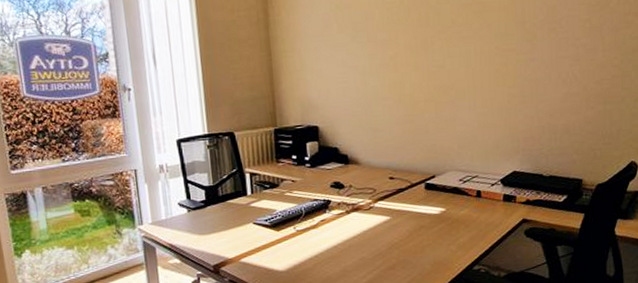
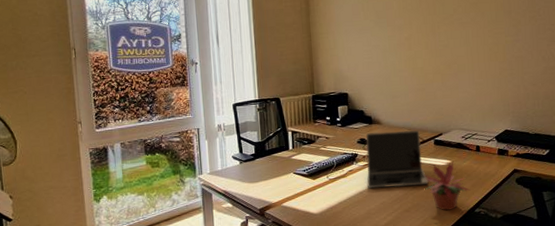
laptop: none [341,172,418,242] -> present [366,130,429,189]
potted plant: none [411,210,469,268] -> present [423,162,471,211]

